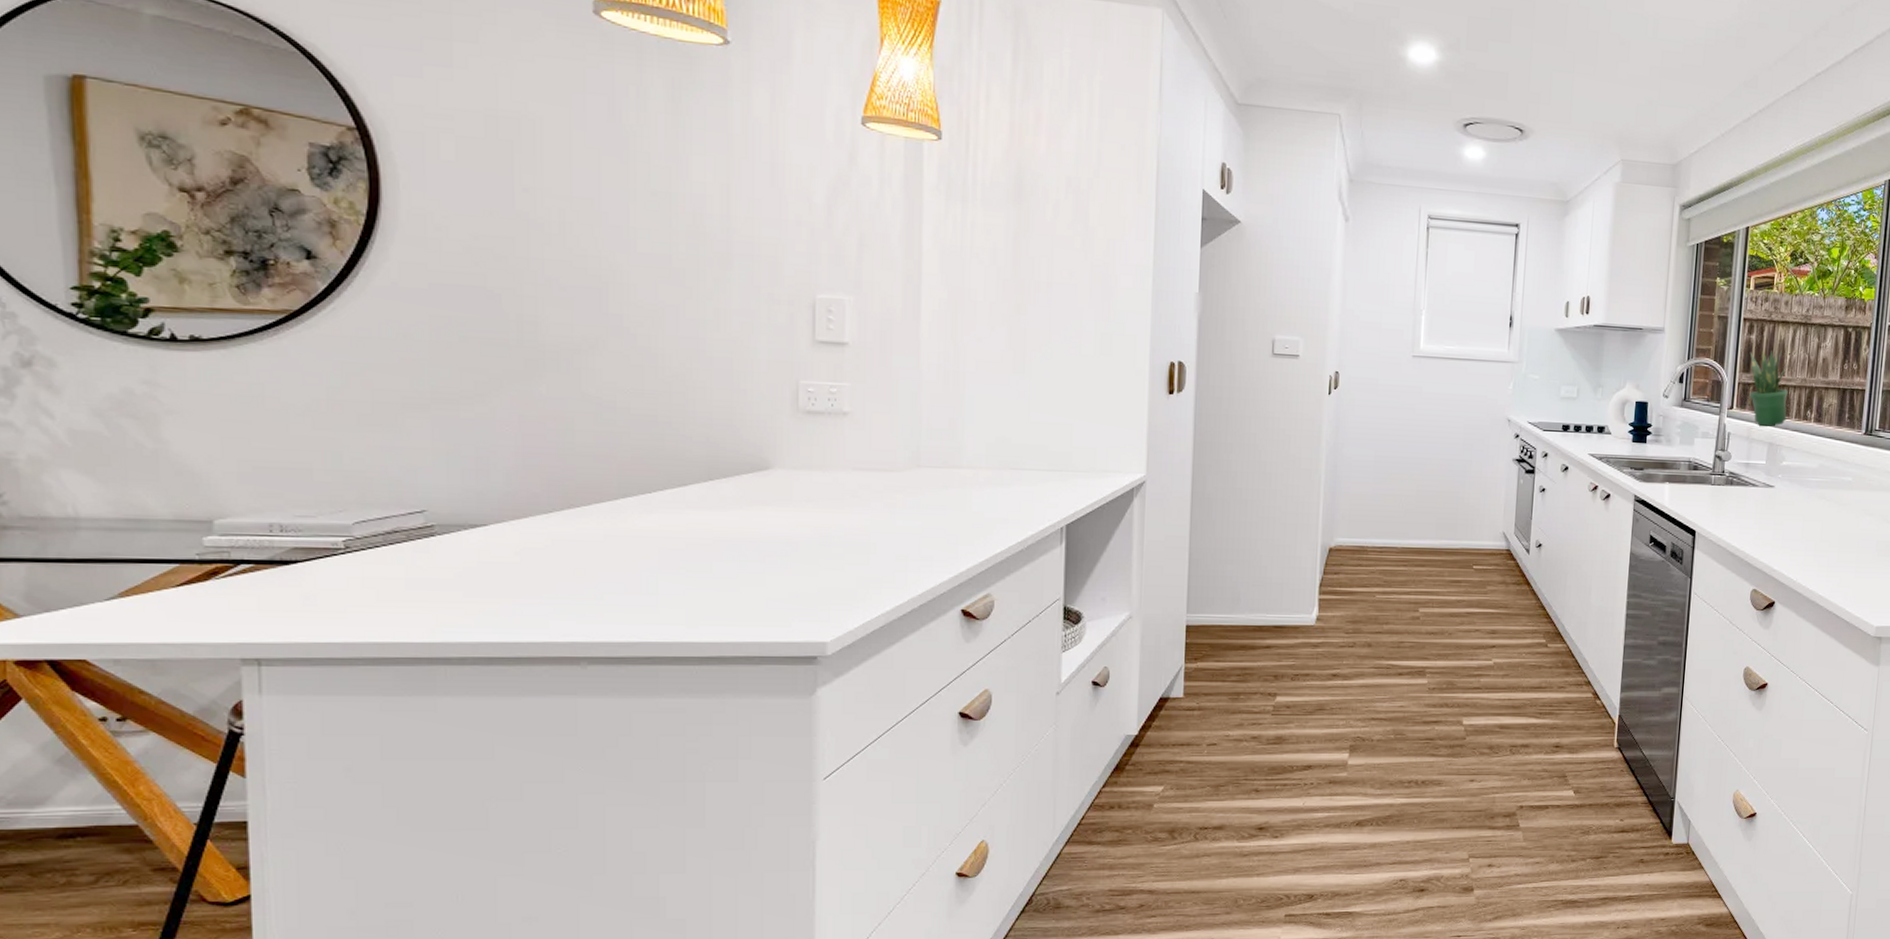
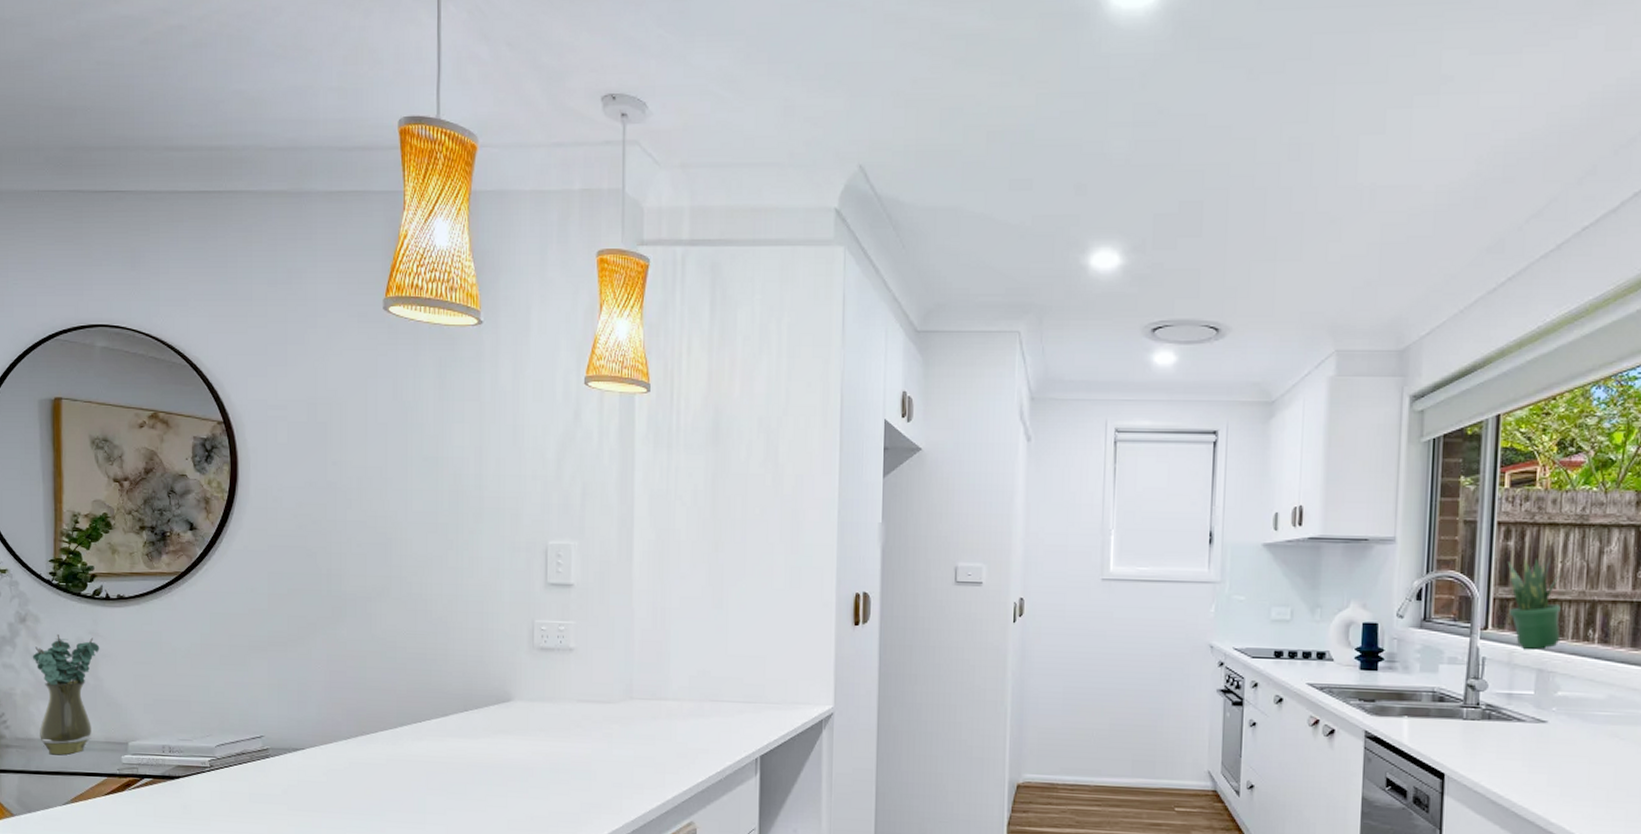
vase: none [44,384,162,538] -> present [32,635,100,755]

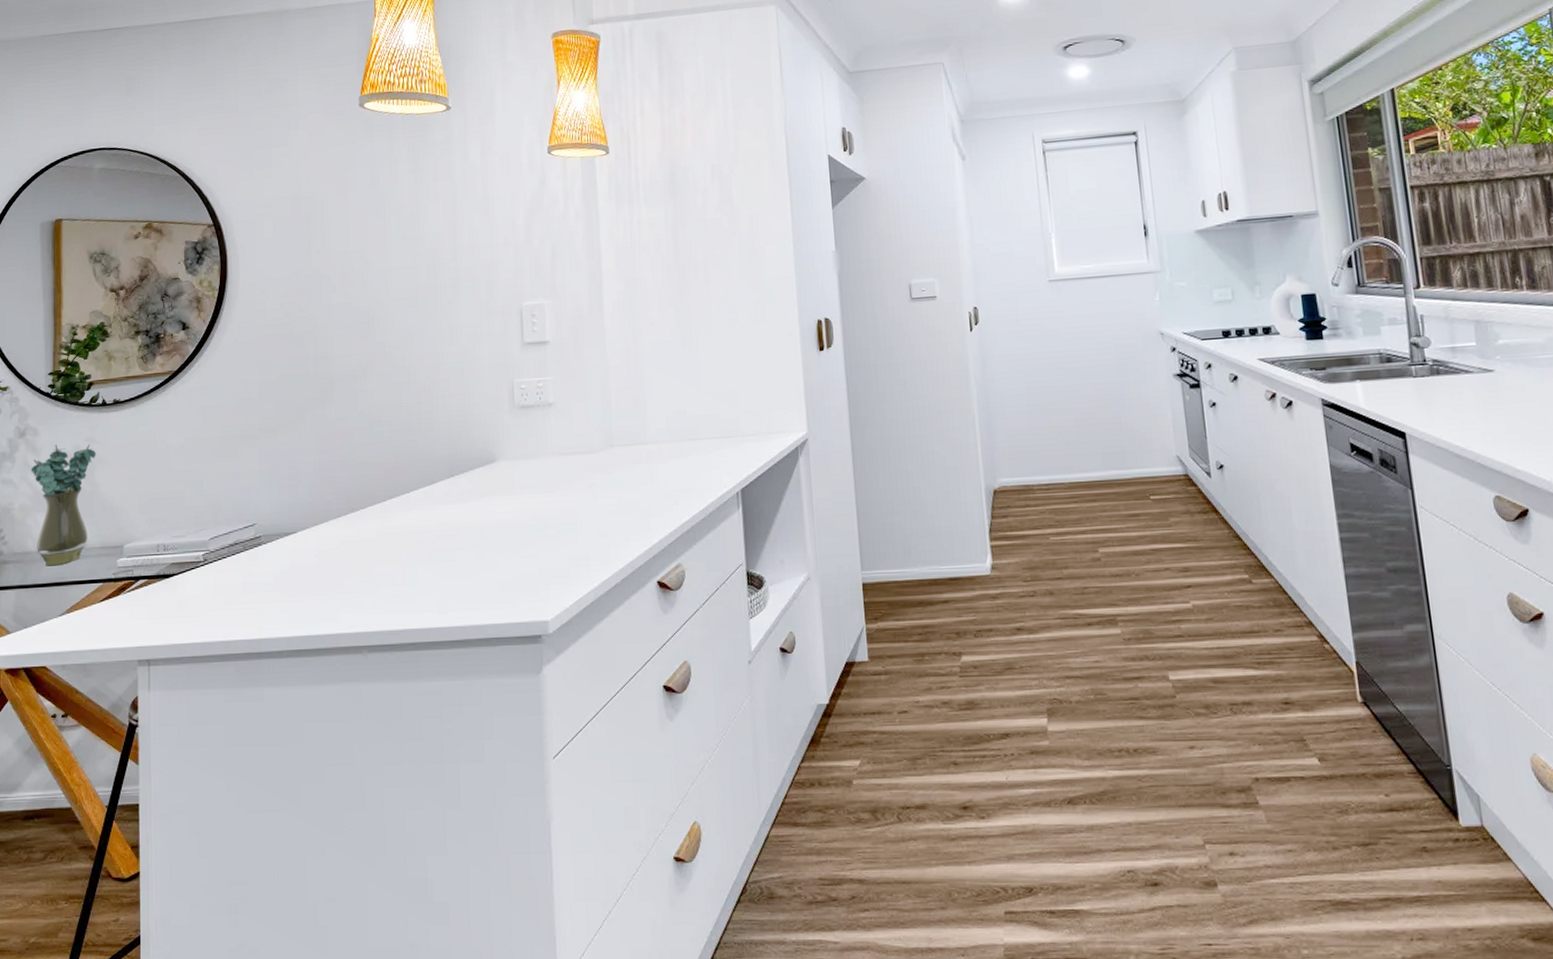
planter: present [1507,558,1561,649] -> none [1426,214,1491,303]

